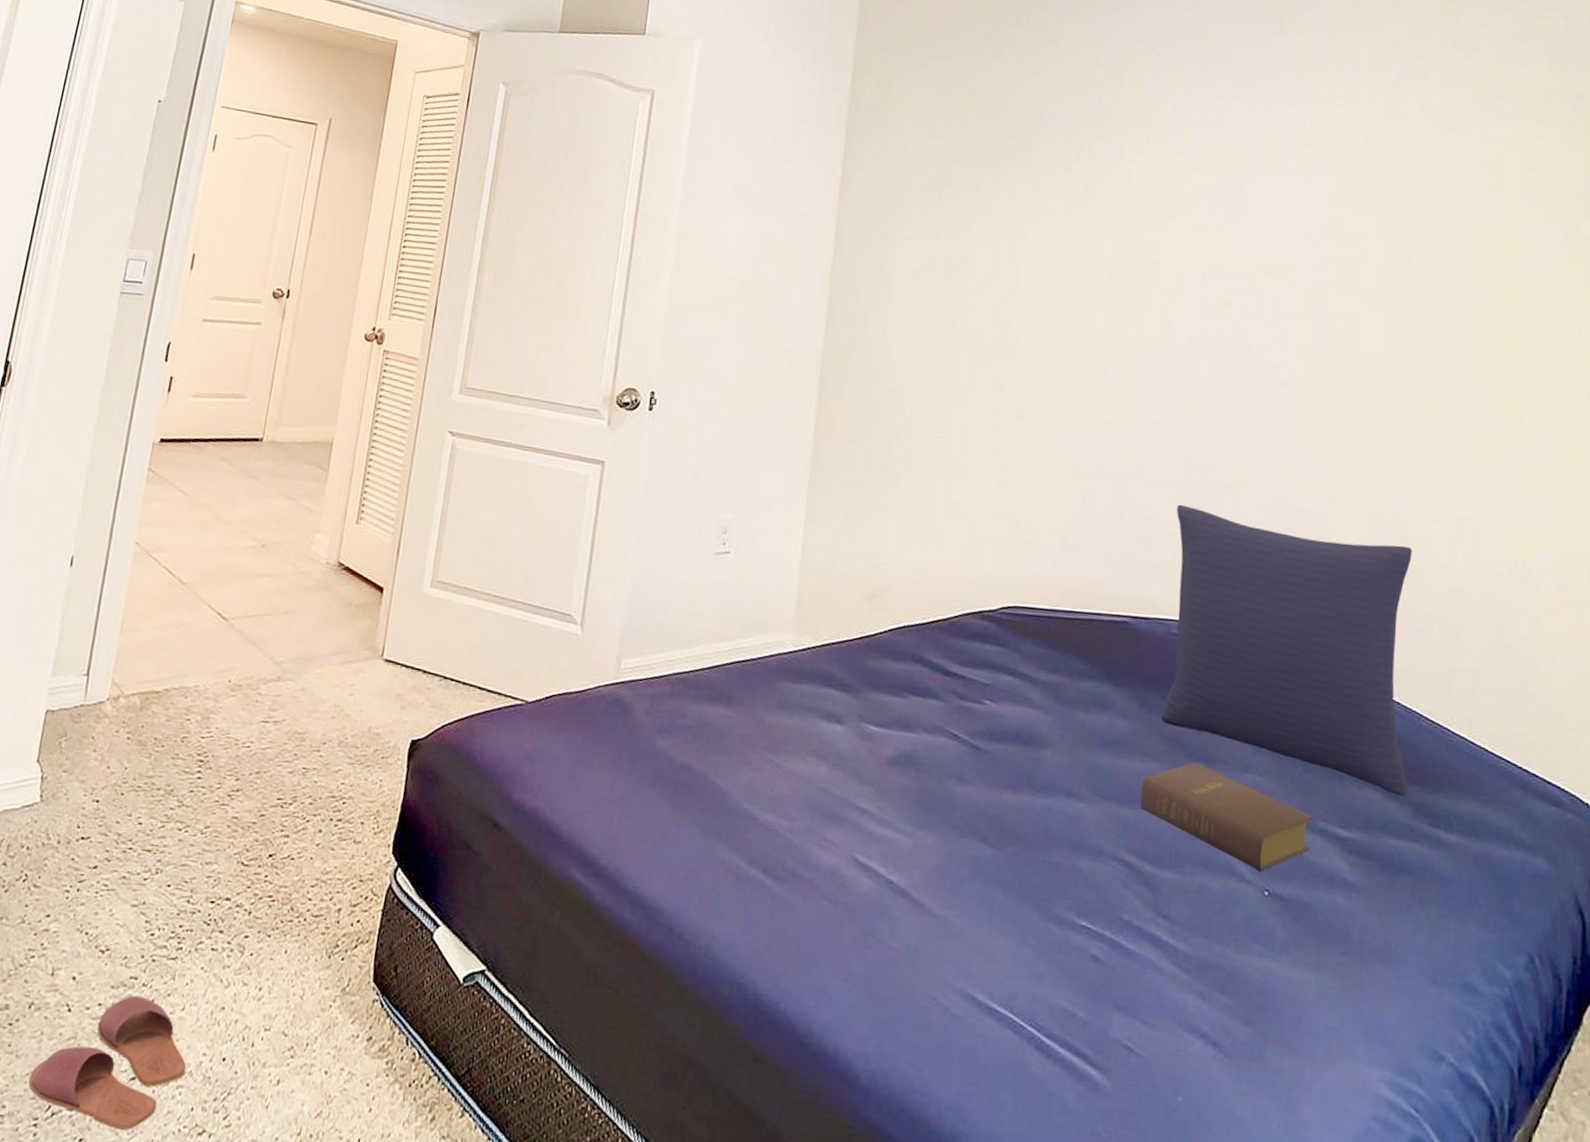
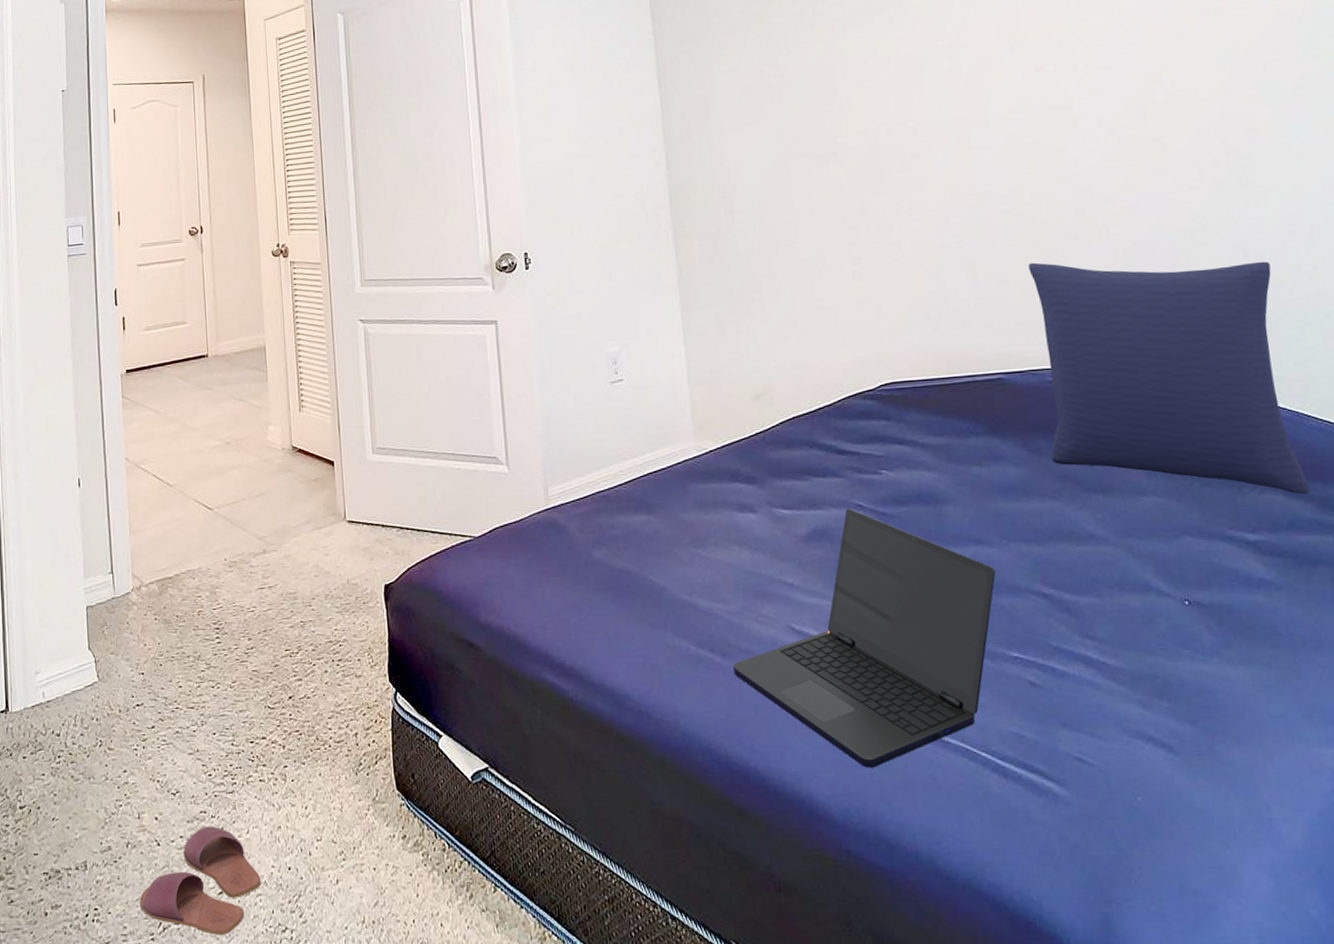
laptop: none [783,736,1081,1028] -> present [733,508,996,768]
bible: present [1140,762,1313,871] -> none [1045,494,1222,583]

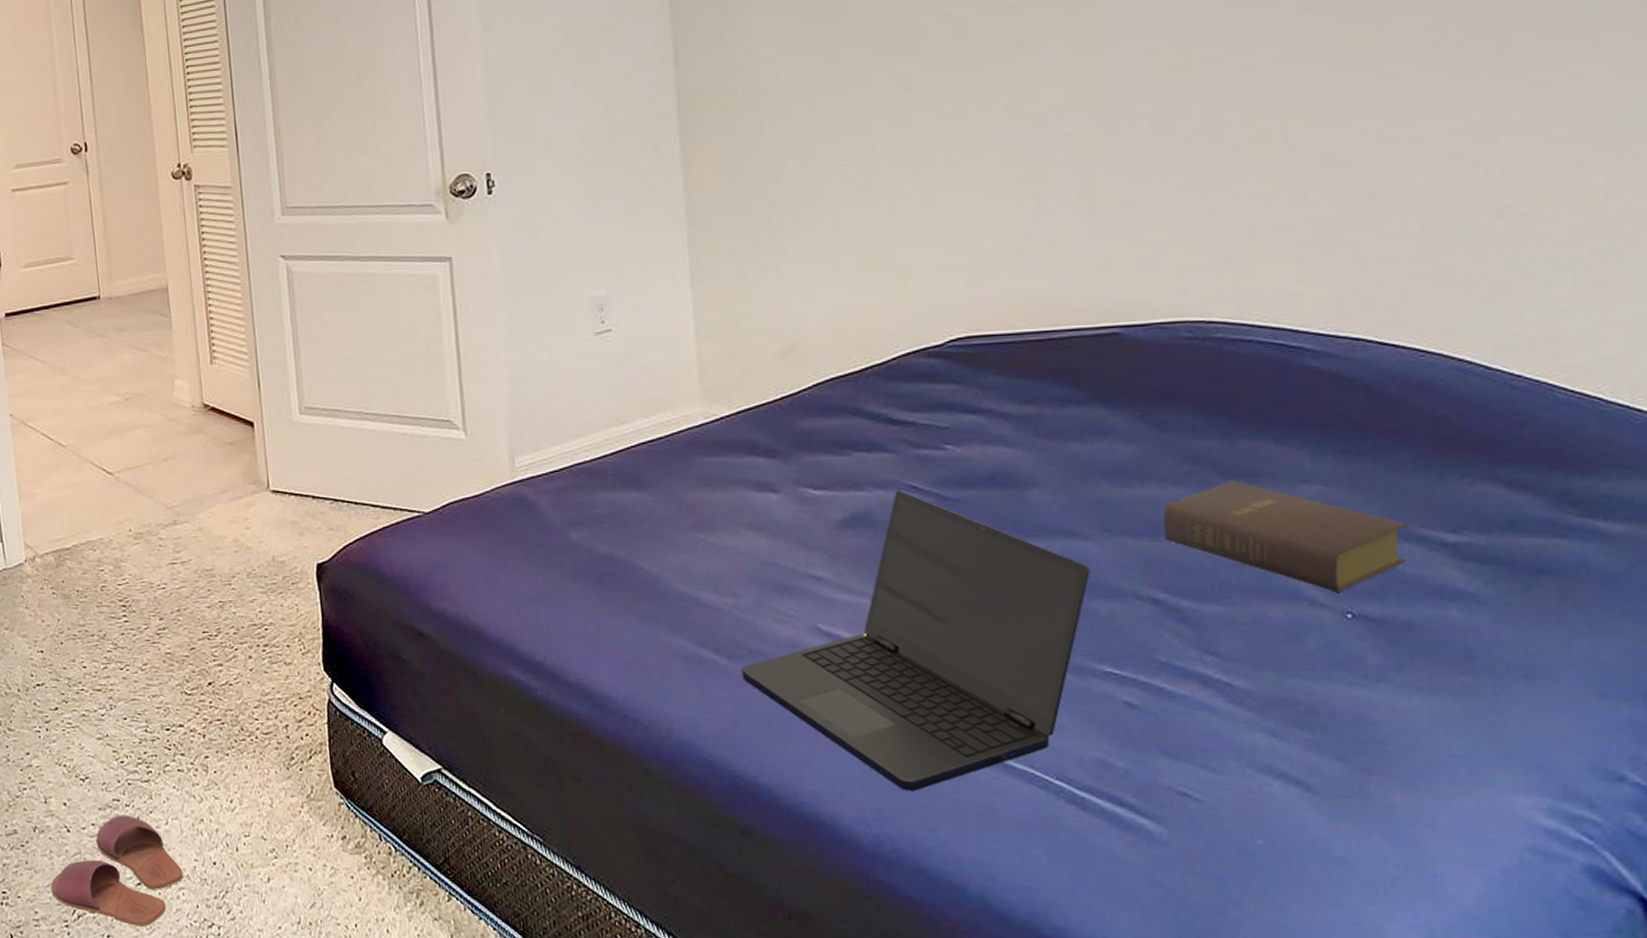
pillow: present [1028,261,1310,495] -> none [1167,180,1542,486]
bible: none [1045,494,1222,583] -> present [1162,480,1406,592]

